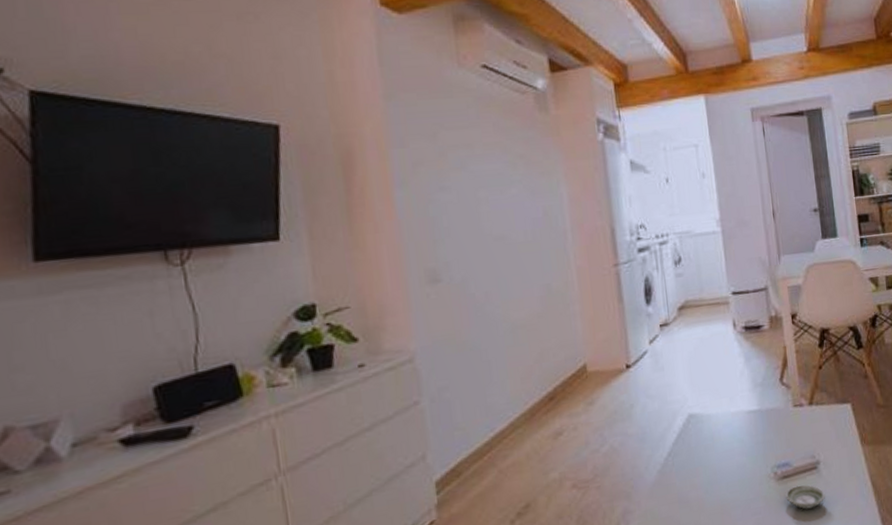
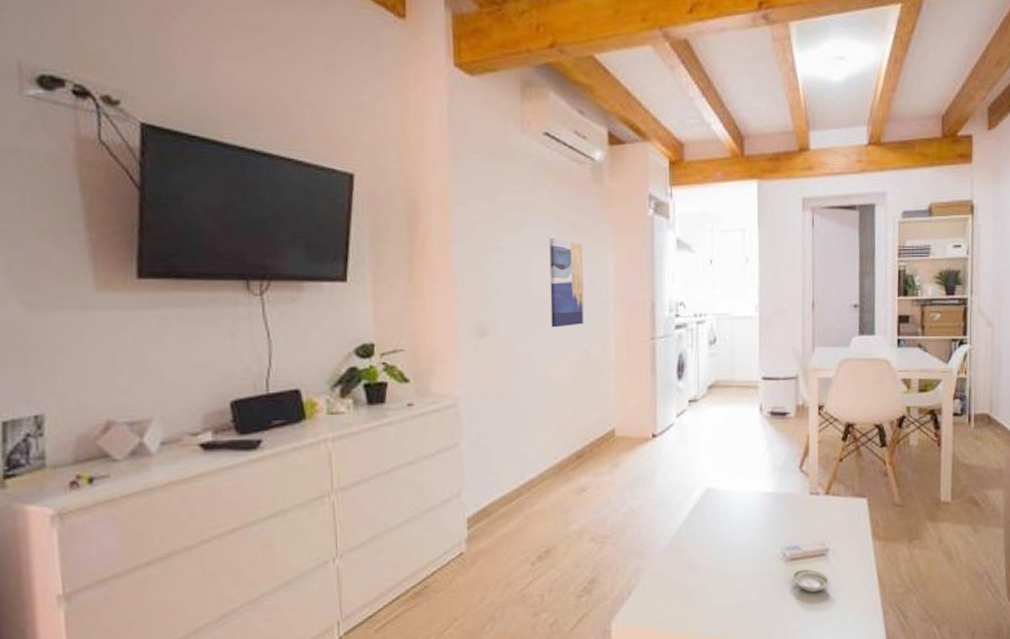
wall art: none [498,172,543,266] -> present [549,238,585,328]

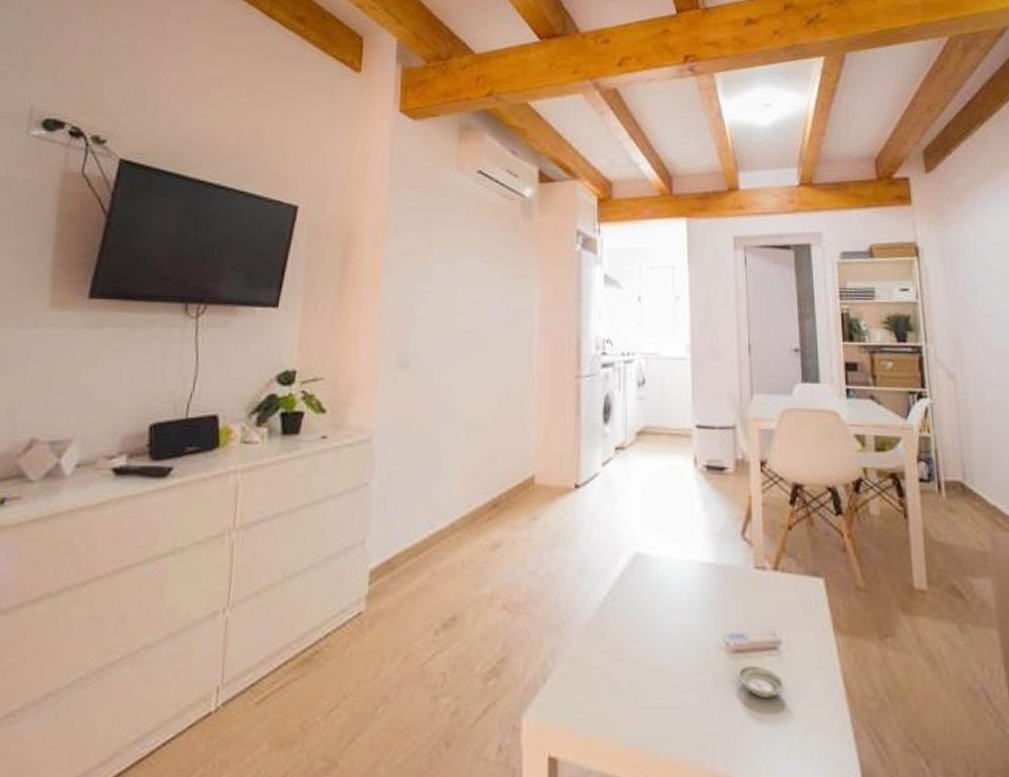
wall art: present [549,238,585,328] -> none [473,270,509,362]

